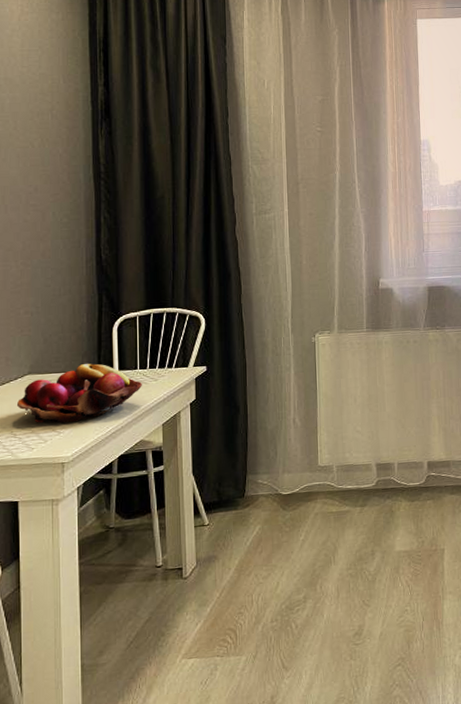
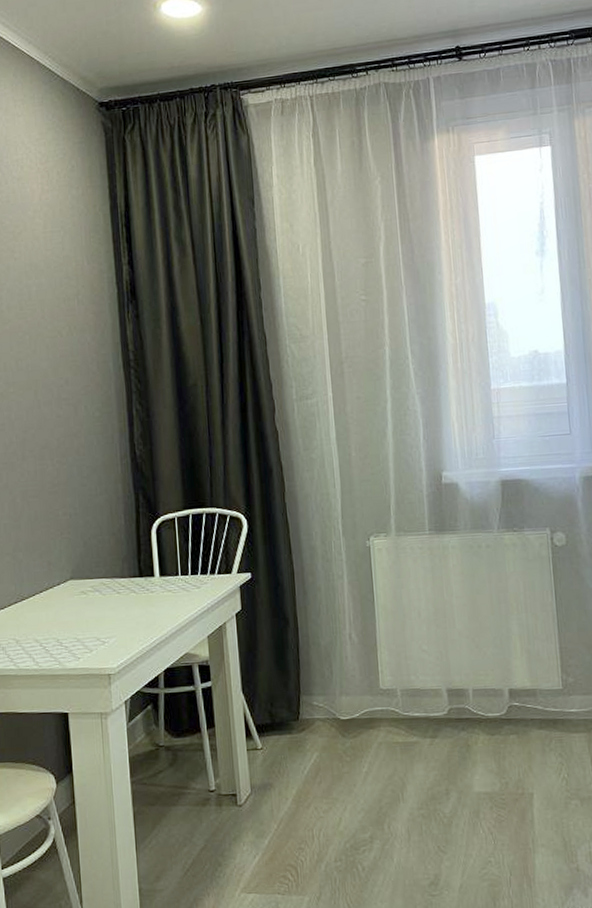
fruit basket: present [17,363,143,424] -> none [61,568,186,633]

